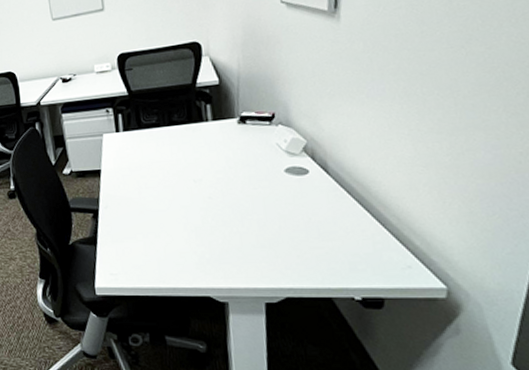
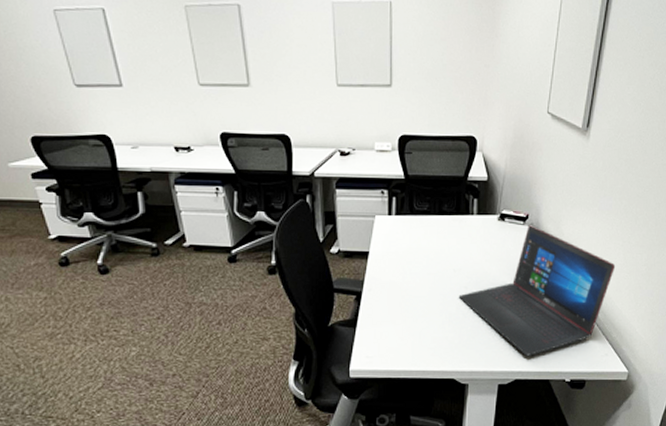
laptop: none [203,124,404,270] -> present [458,225,616,356]

